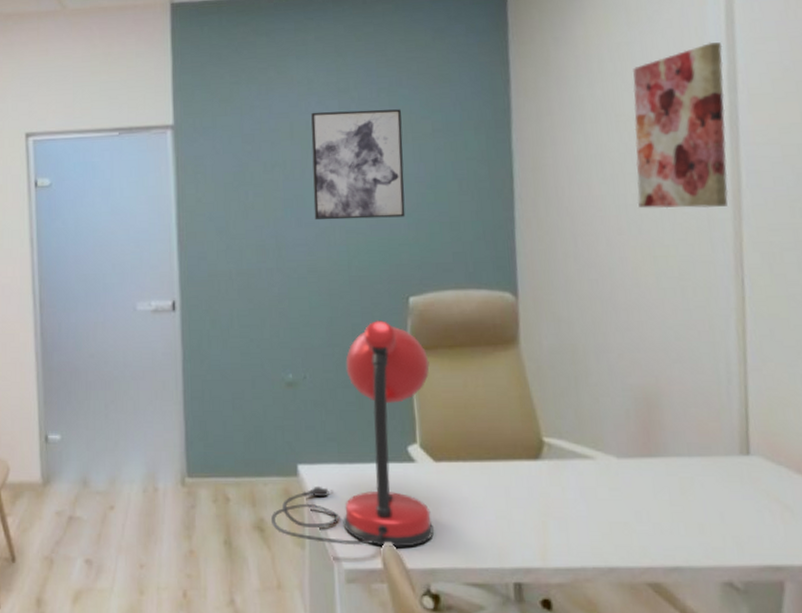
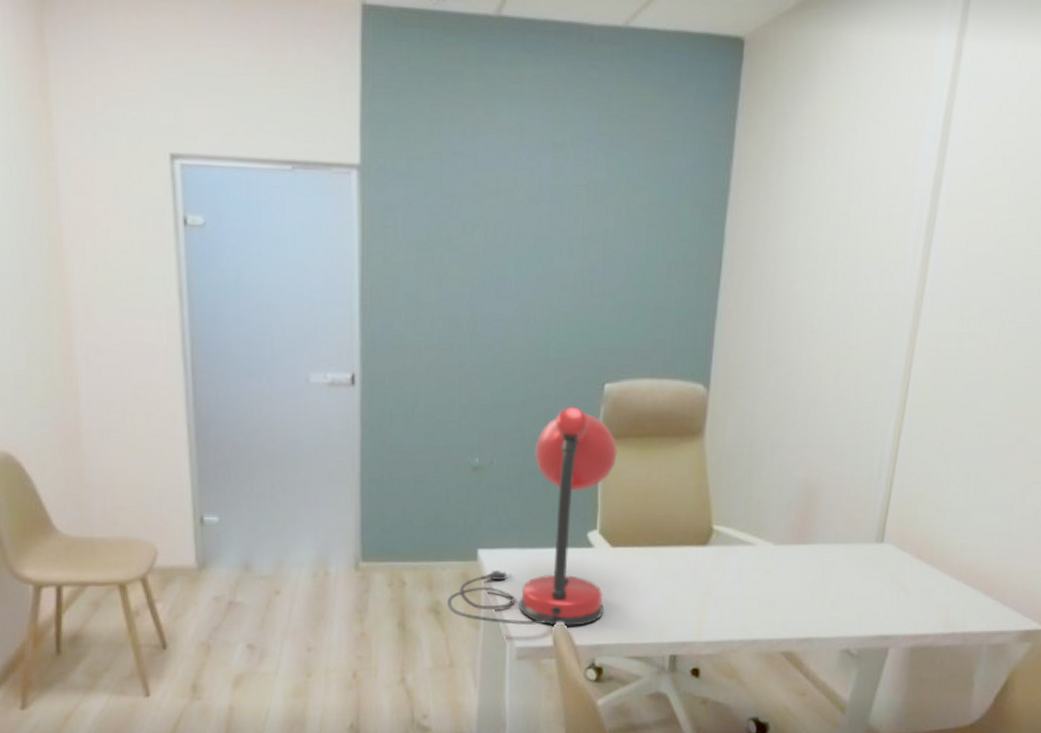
wall art: present [311,109,406,220] -> none [515,168,618,298]
wall art: present [633,42,729,209] -> none [832,139,936,313]

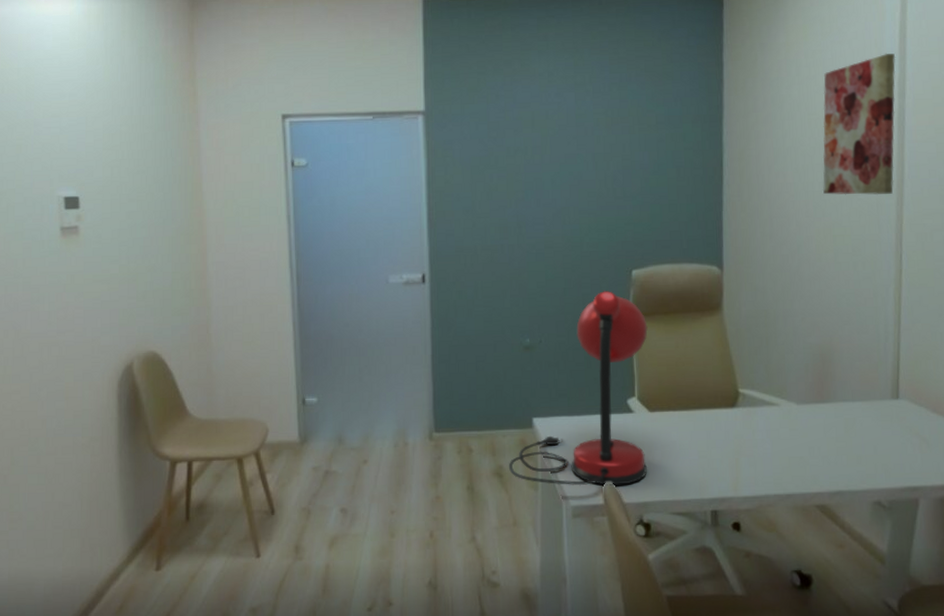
wall art: none [832,139,936,313] -> present [822,53,896,195]

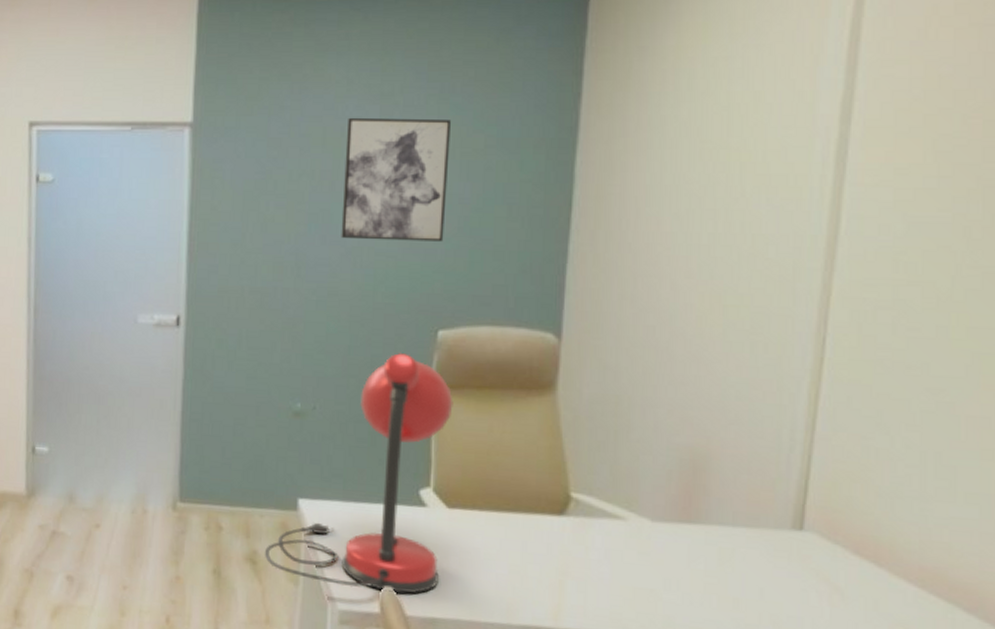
wall art: none [550,102,631,202] -> present [341,117,451,242]
wall art: present [822,53,896,195] -> none [712,62,841,255]

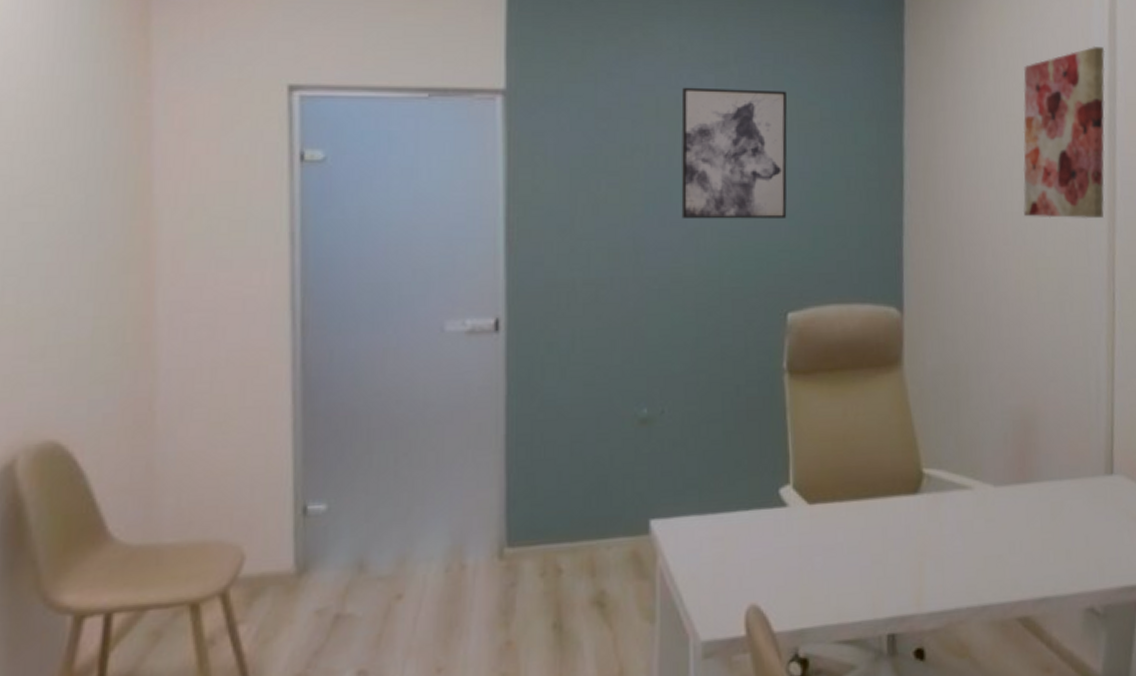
desk lamp: present [264,353,453,595] -> none [613,341,807,614]
wall art: none [712,62,841,255] -> present [1022,45,1105,219]

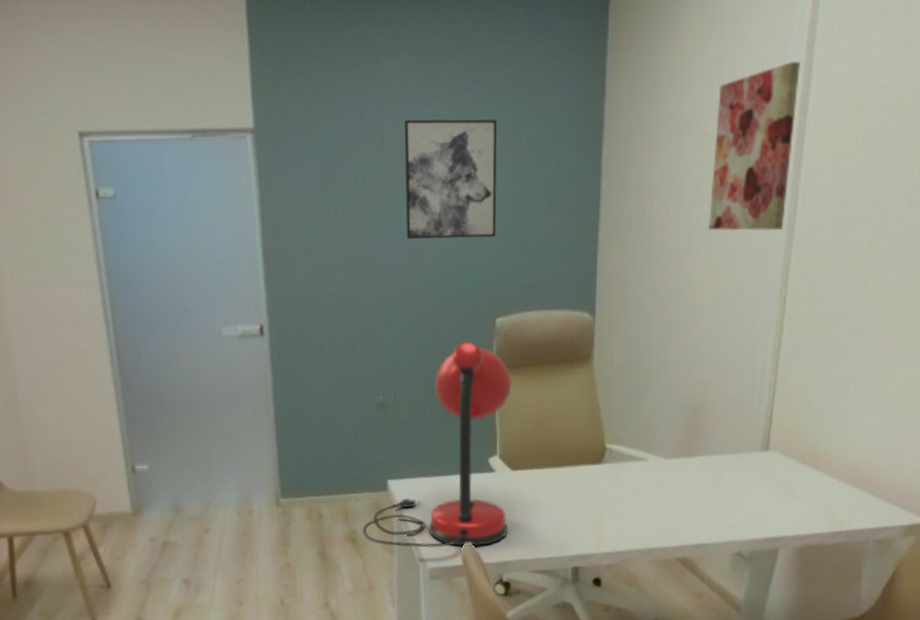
desk lamp: none [613,341,807,614] -> present [362,342,512,548]

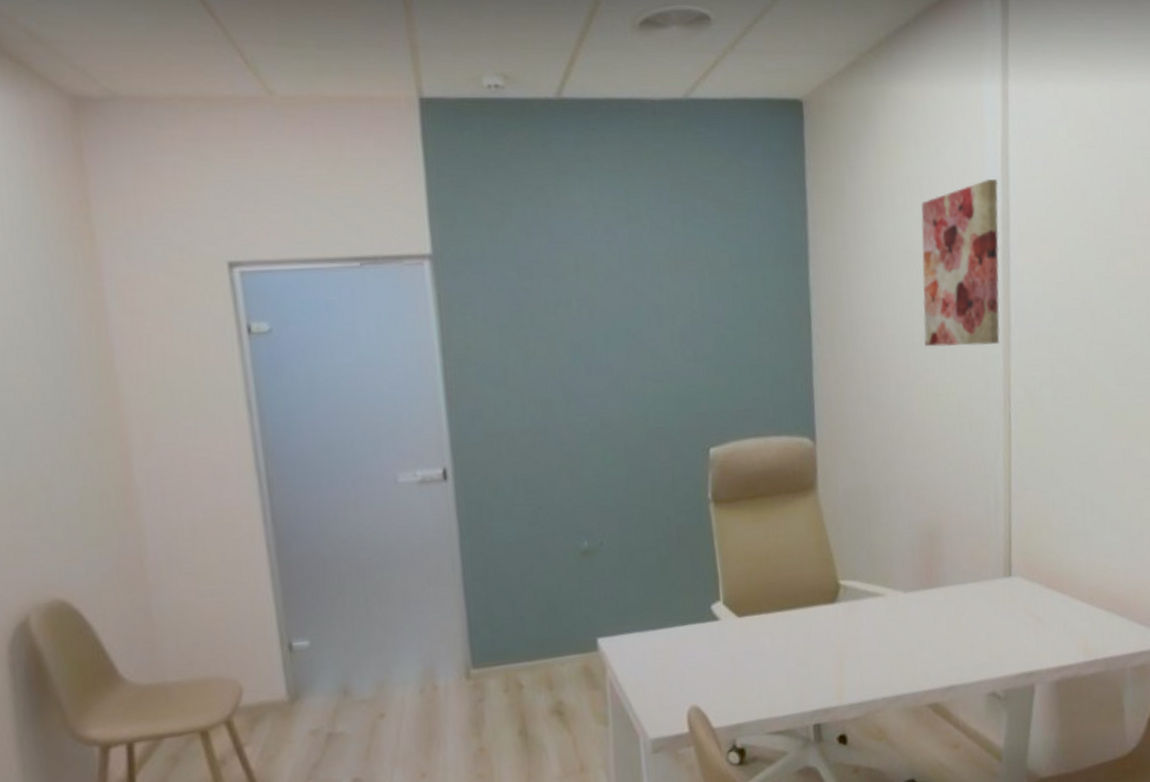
desk lamp: present [362,342,512,548] -> none [569,475,738,717]
wall art: present [404,119,497,240] -> none [598,240,704,368]

